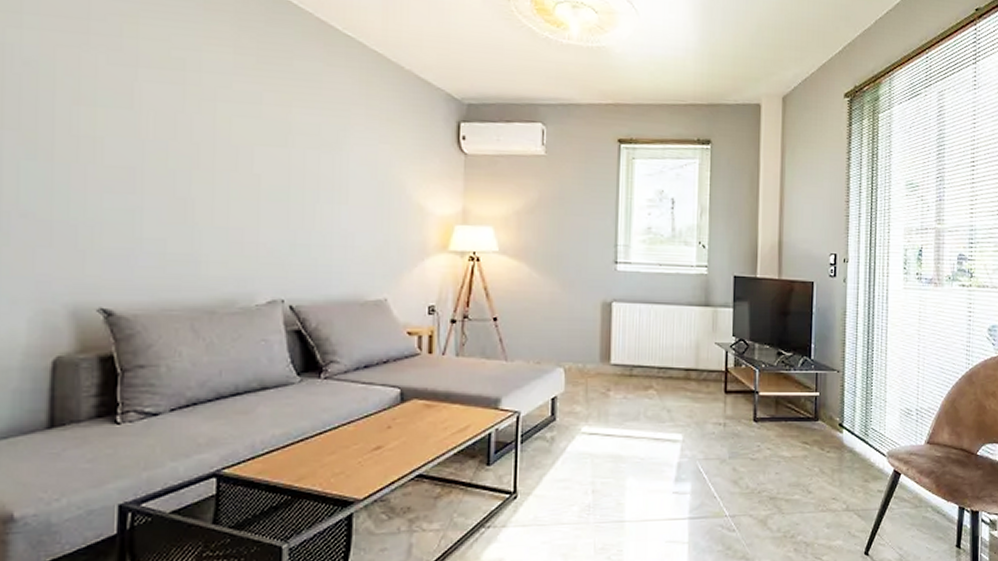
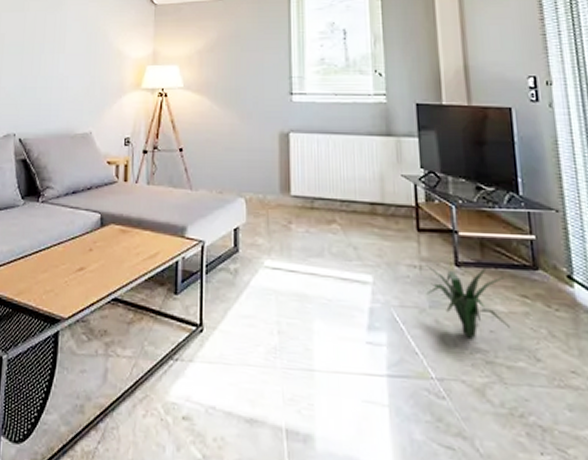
plant: none [727,422,793,480] -> present [426,265,511,339]

